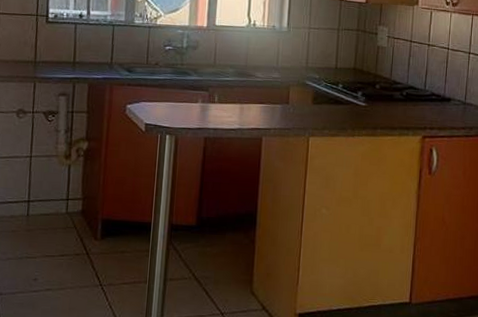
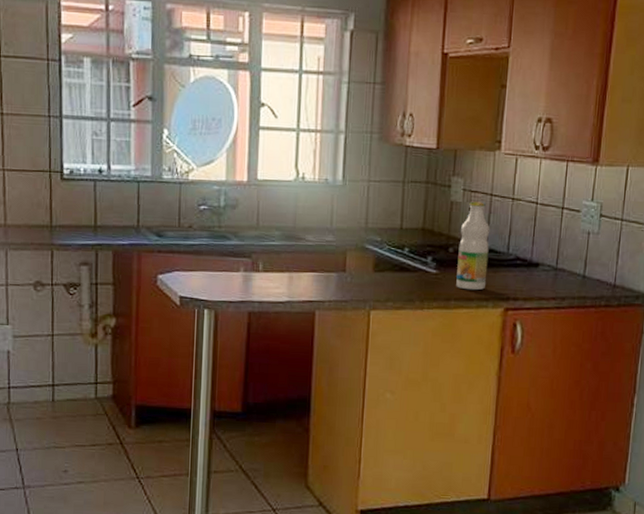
bottle: none [382,46,410,121] -> present [456,201,490,291]

